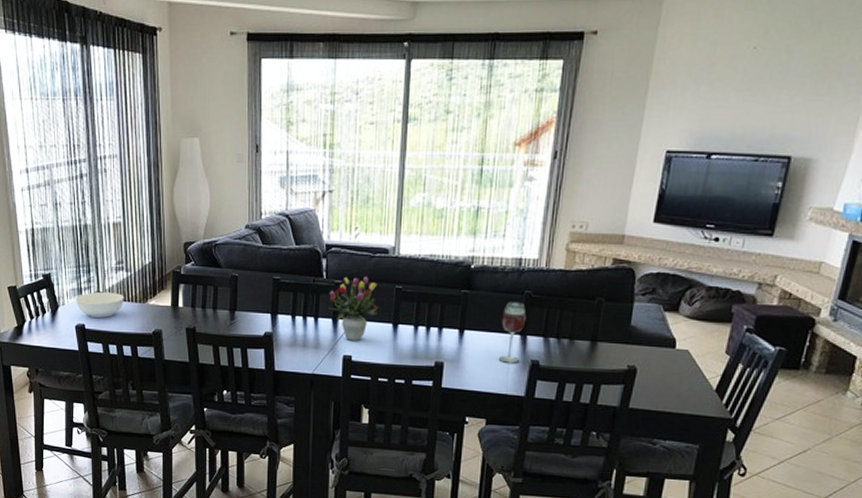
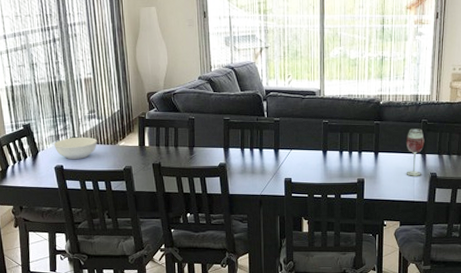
flower arrangement: present [329,276,379,342] -> none [270,113,311,167]

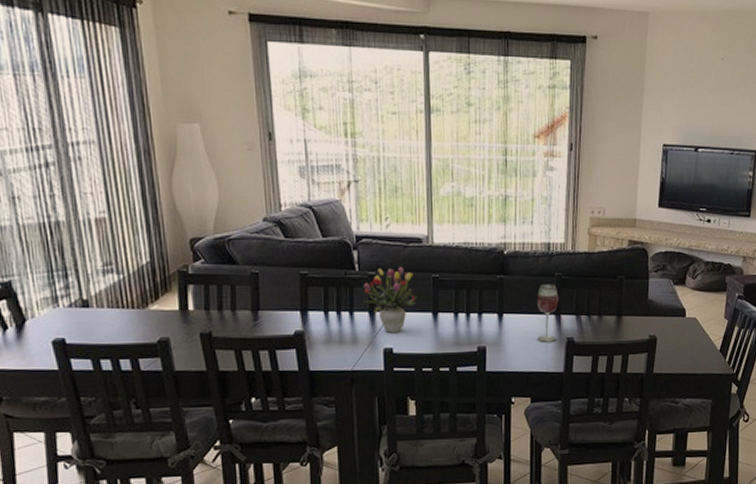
bowl: present [53,136,97,160] -> none [49,298,117,331]
flower arrangement: none [270,113,311,167] -> present [363,266,417,334]

